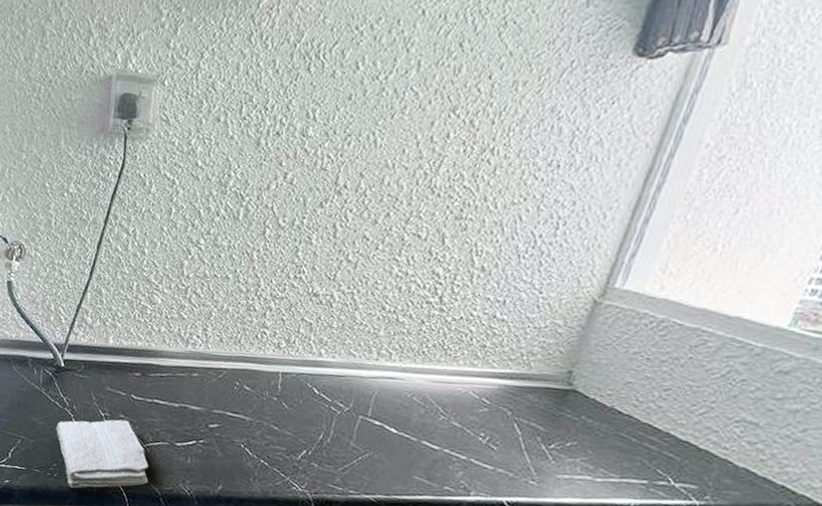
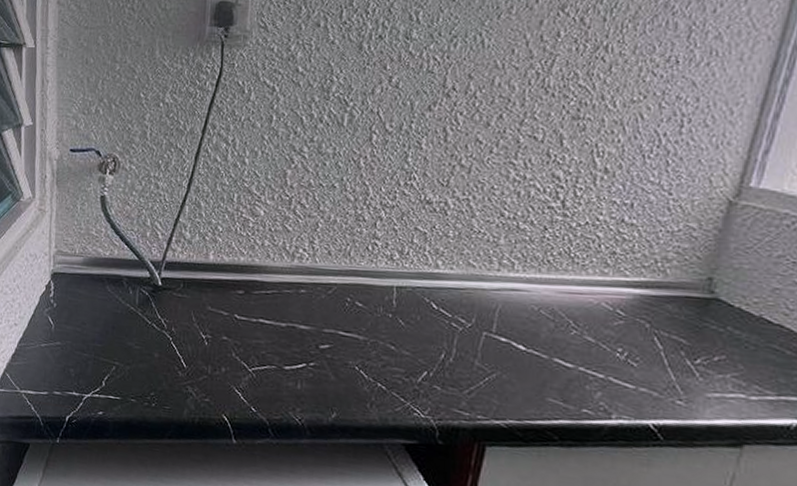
washcloth: present [56,419,149,489] -> none [154,341,255,420]

